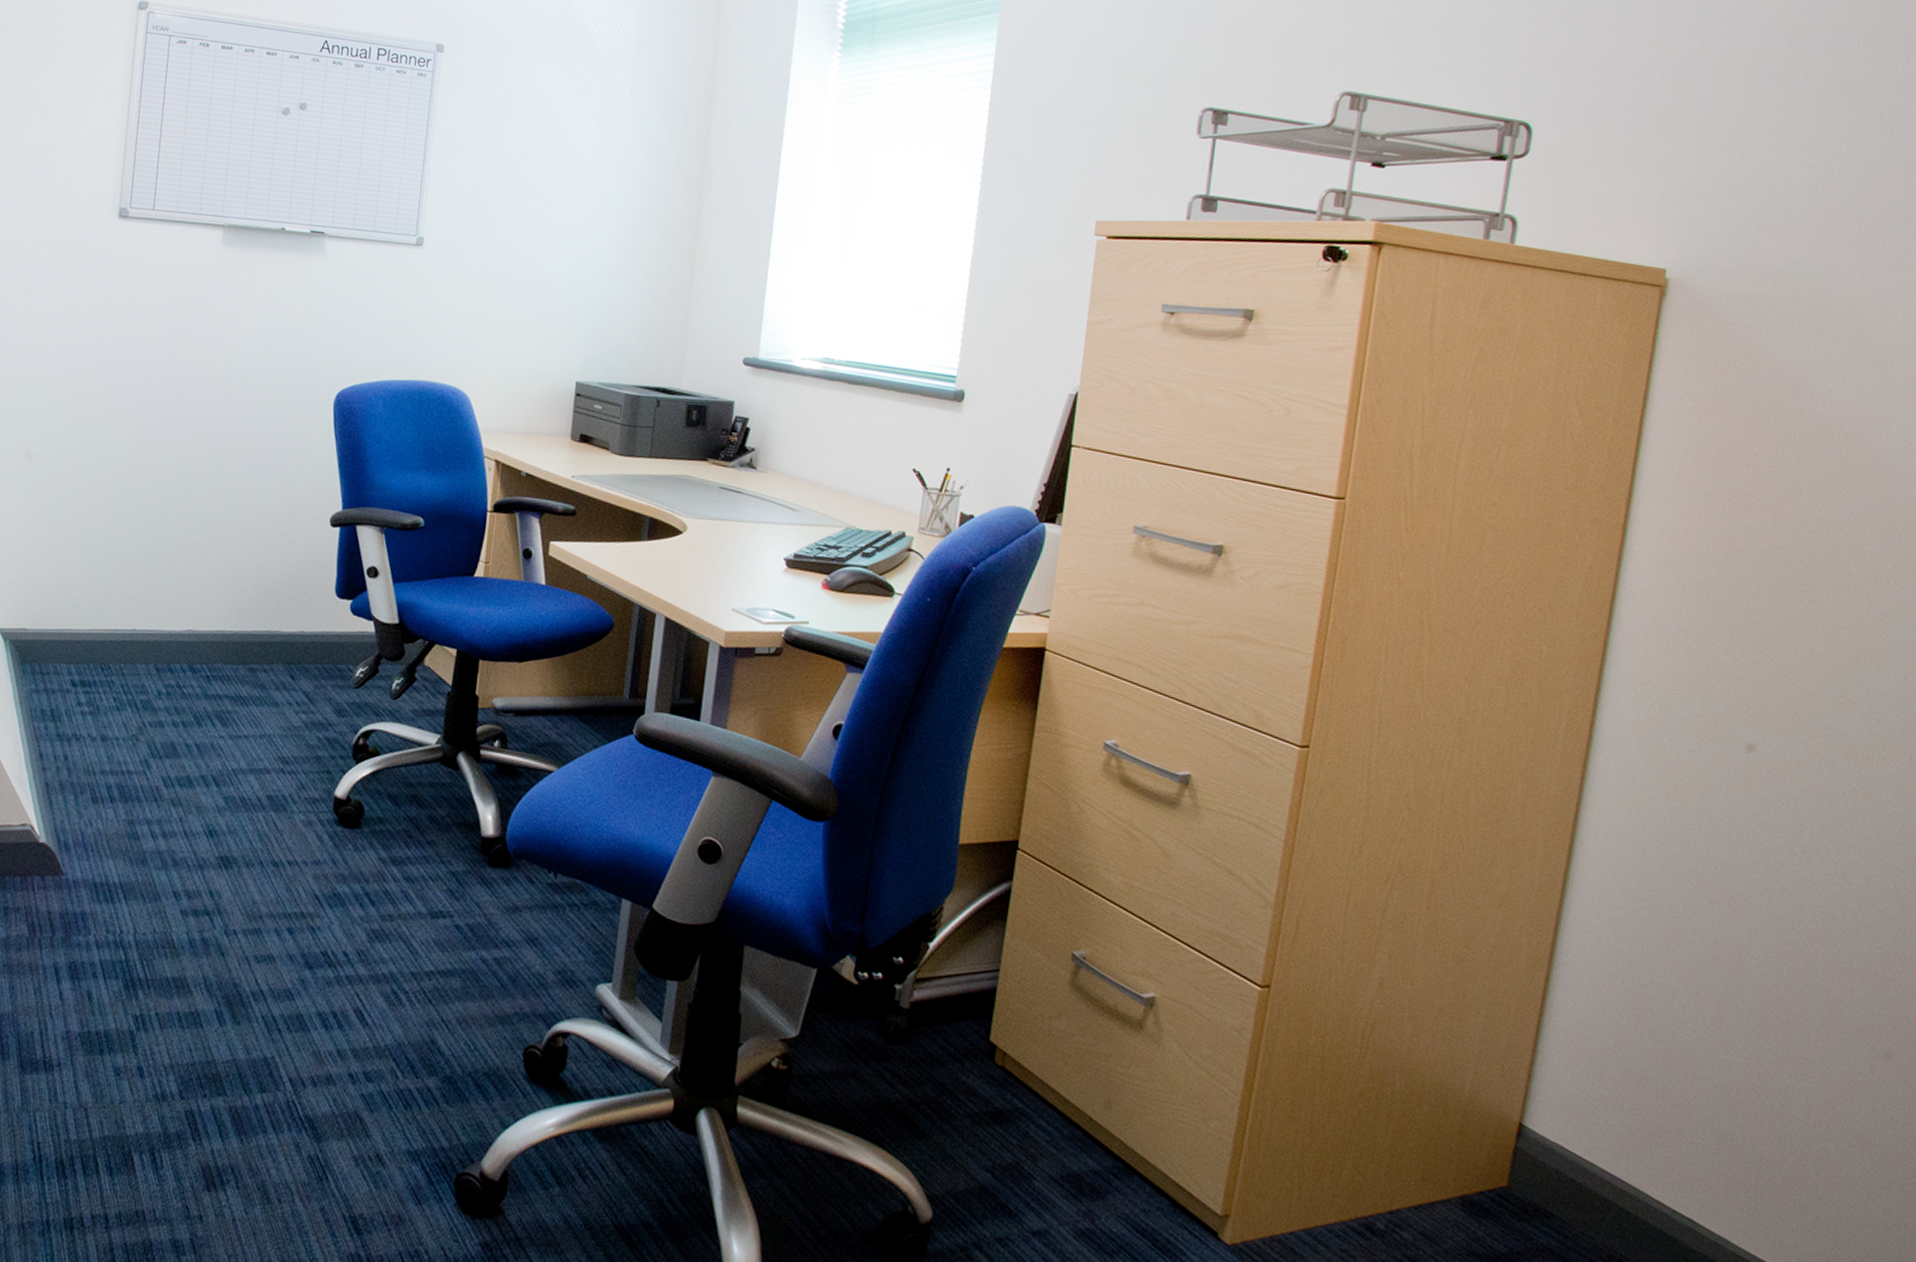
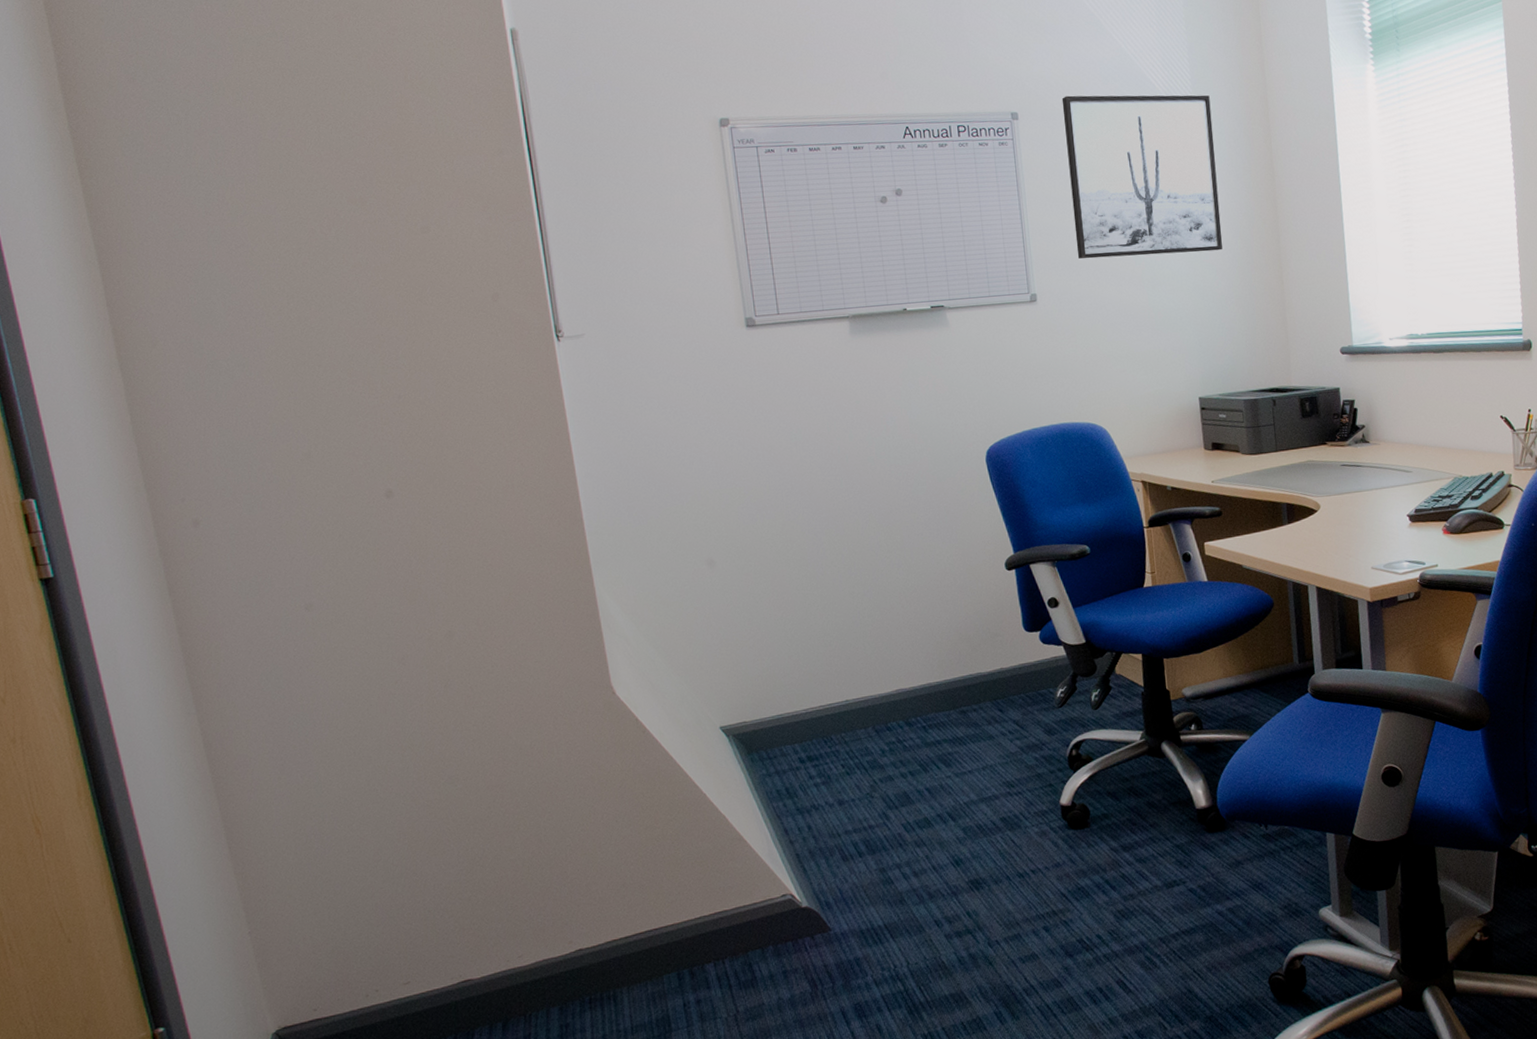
wall art: none [475,36,653,228] -> present [1061,95,1223,259]

